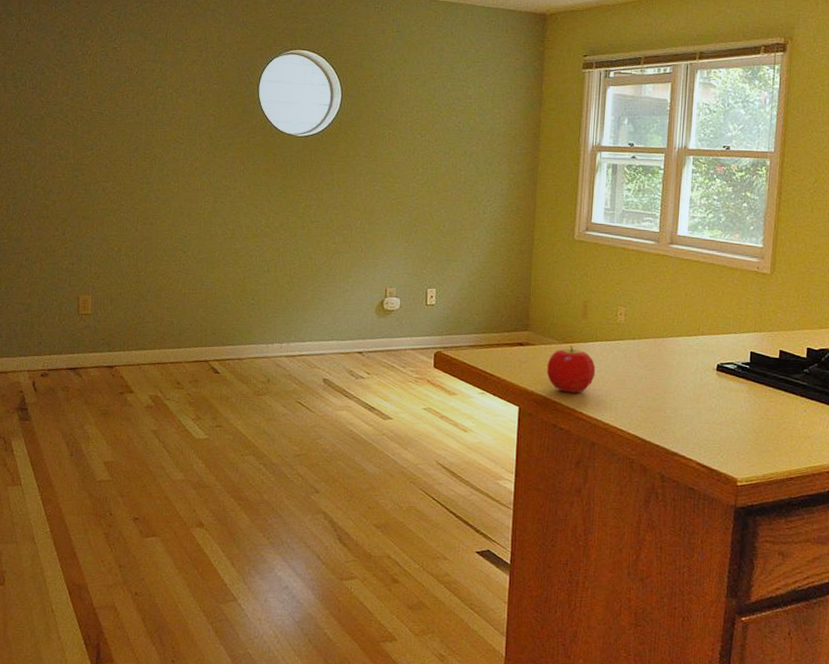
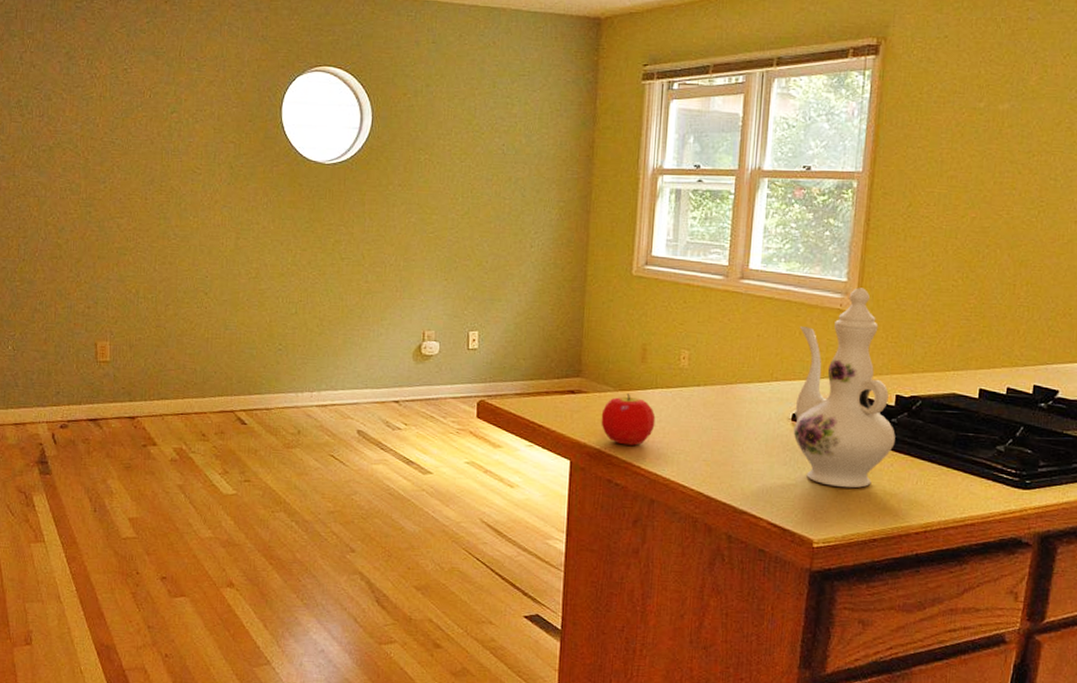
ewer: none [718,253,808,432] -> present [793,287,896,488]

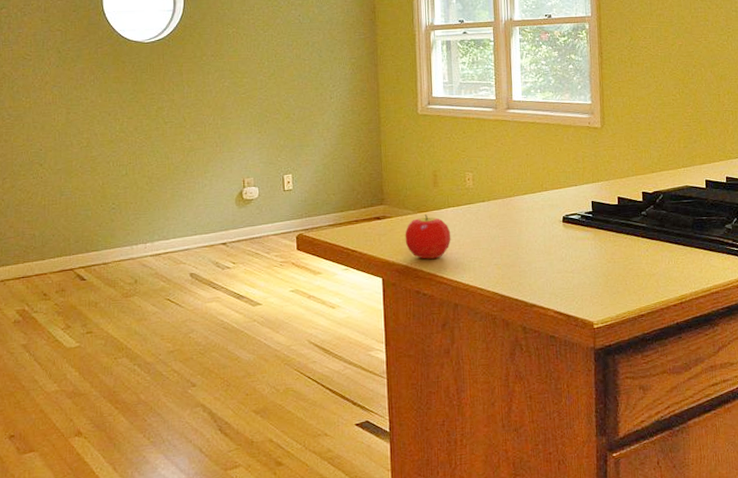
ewer: present [793,287,896,488] -> none [558,108,647,274]

